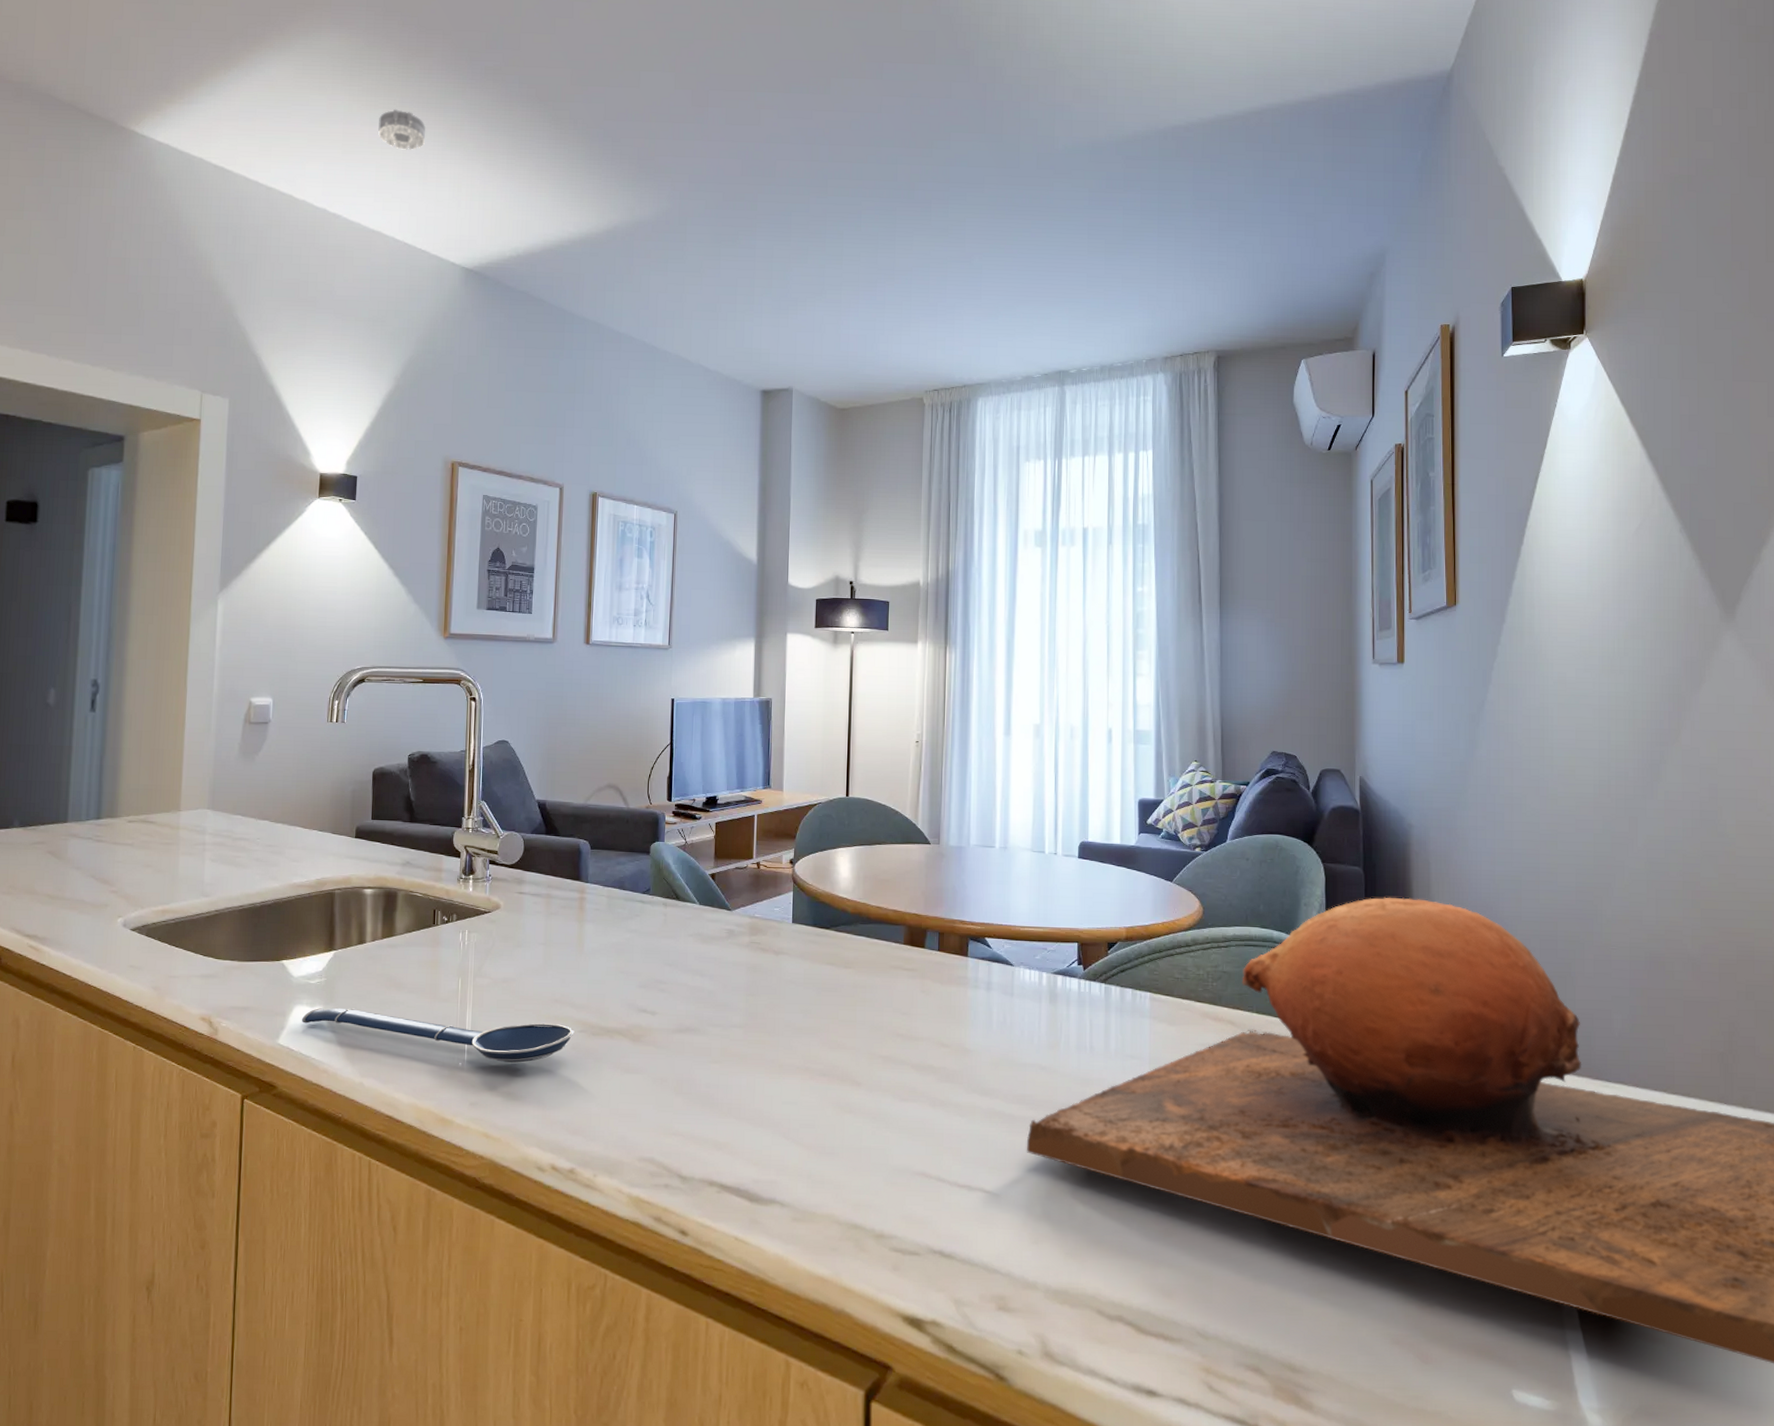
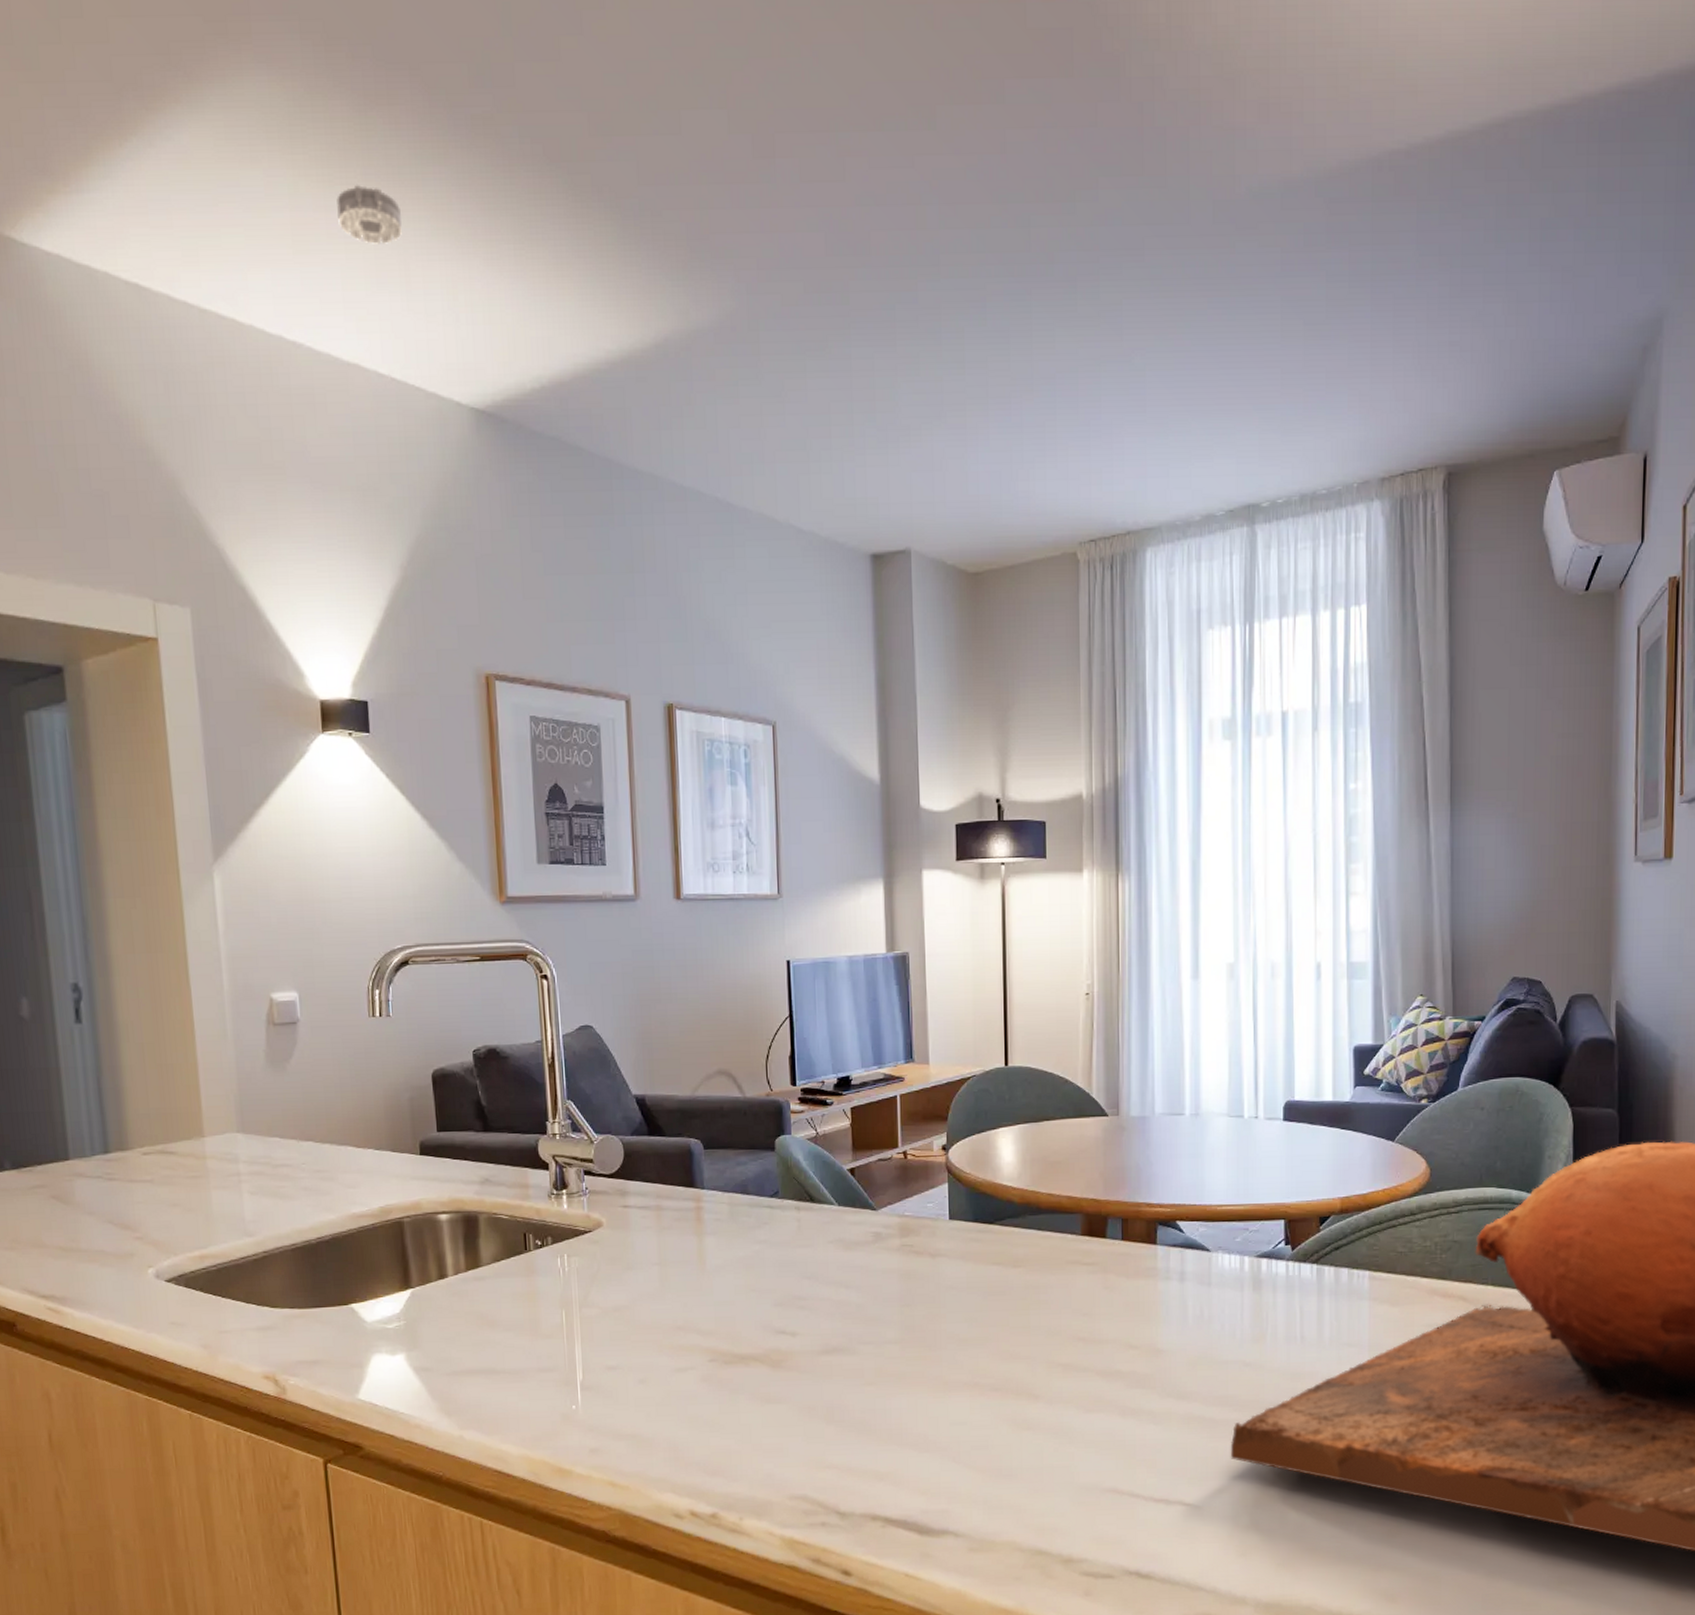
spoon: present [302,1008,574,1063] -> none [383,1353,703,1402]

